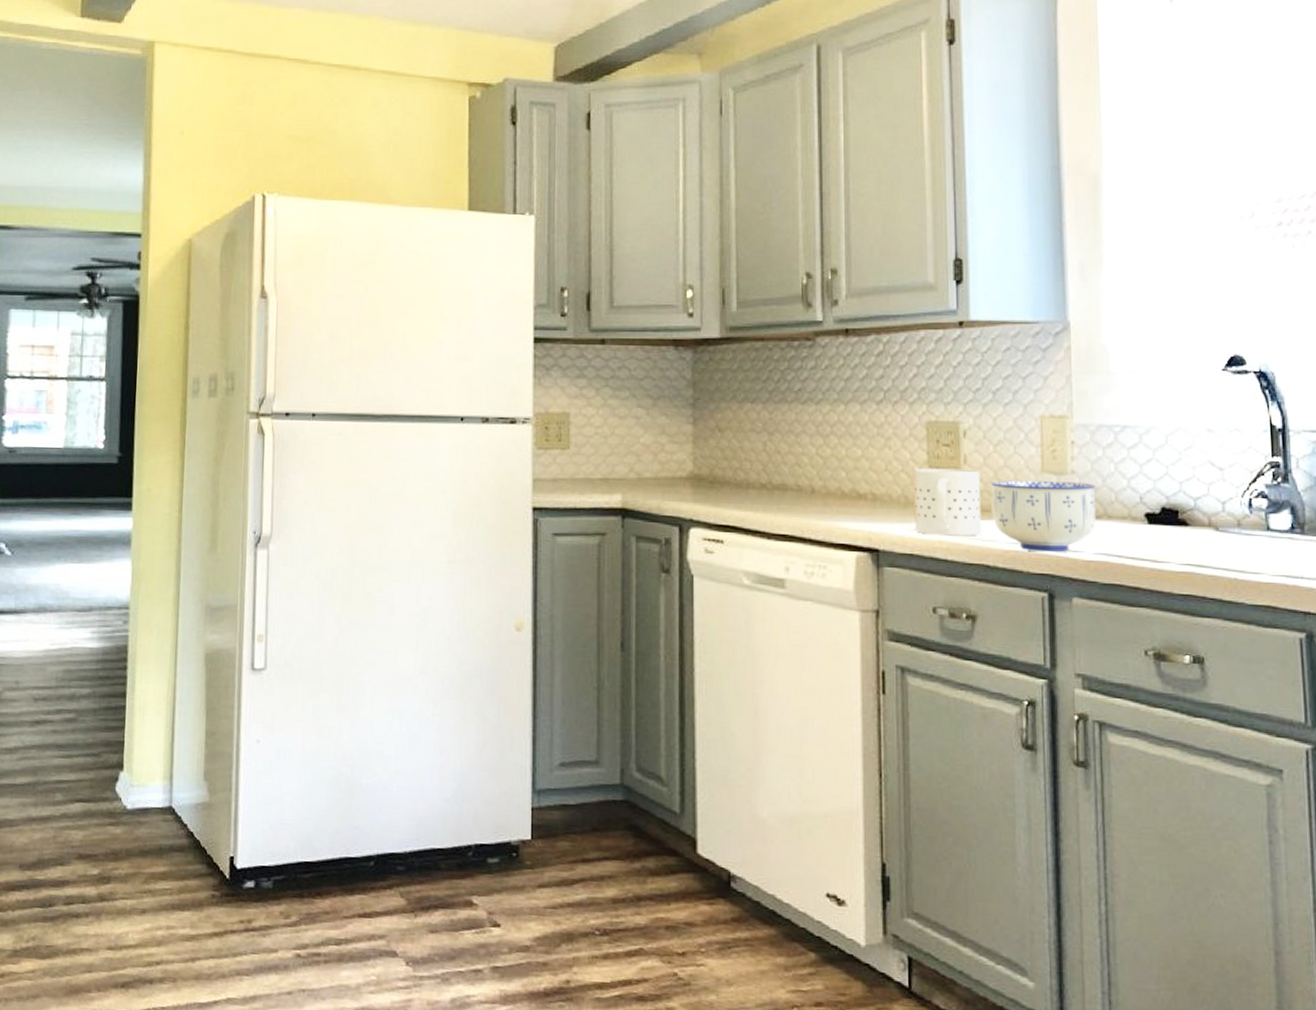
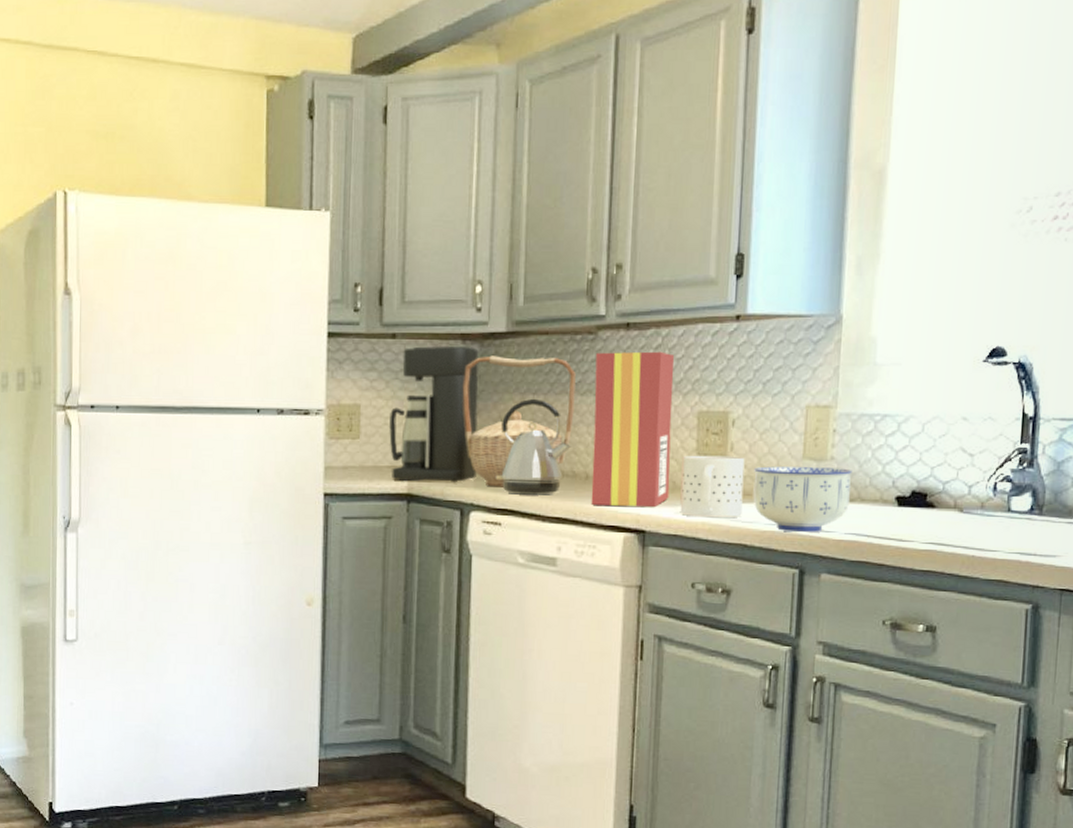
coffee maker: none [601,352,695,496] -> present [389,345,479,482]
basket: none [676,362,795,502] -> present [462,355,576,487]
kettle: none [715,407,794,511] -> present [495,398,571,495]
cereal box: none [815,358,902,523] -> present [591,351,675,507]

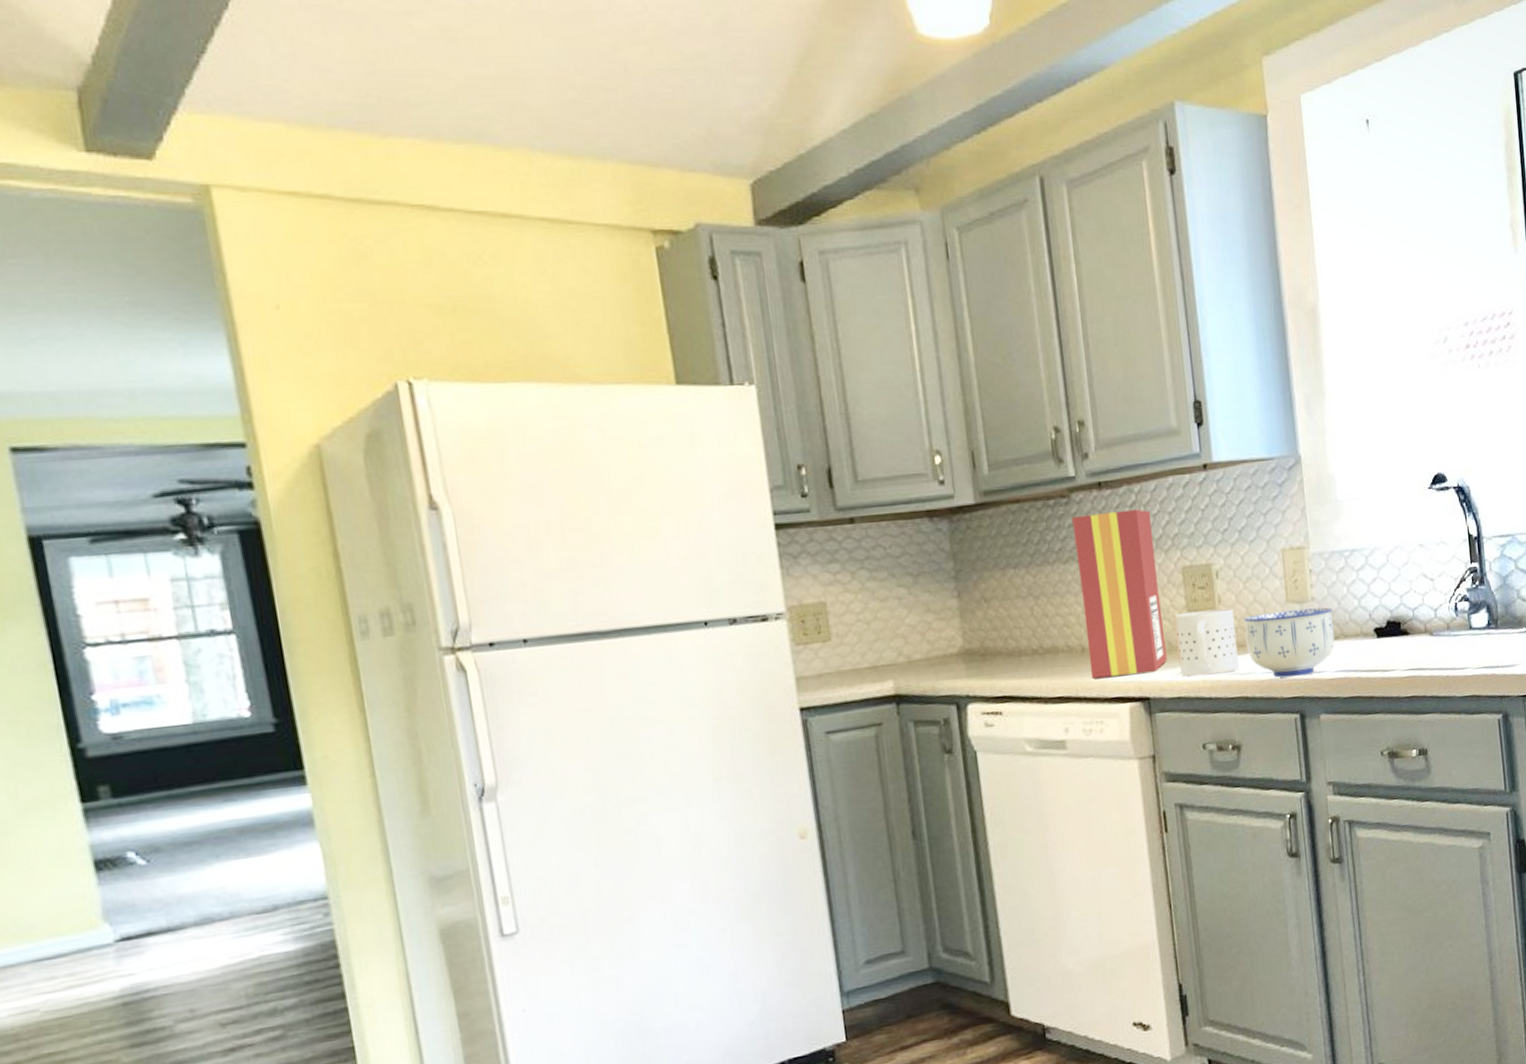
coffee maker: present [389,345,479,482] -> none [861,524,968,682]
basket: present [462,355,576,487] -> none [936,526,1061,675]
kettle: present [495,398,571,495] -> none [985,573,1062,679]

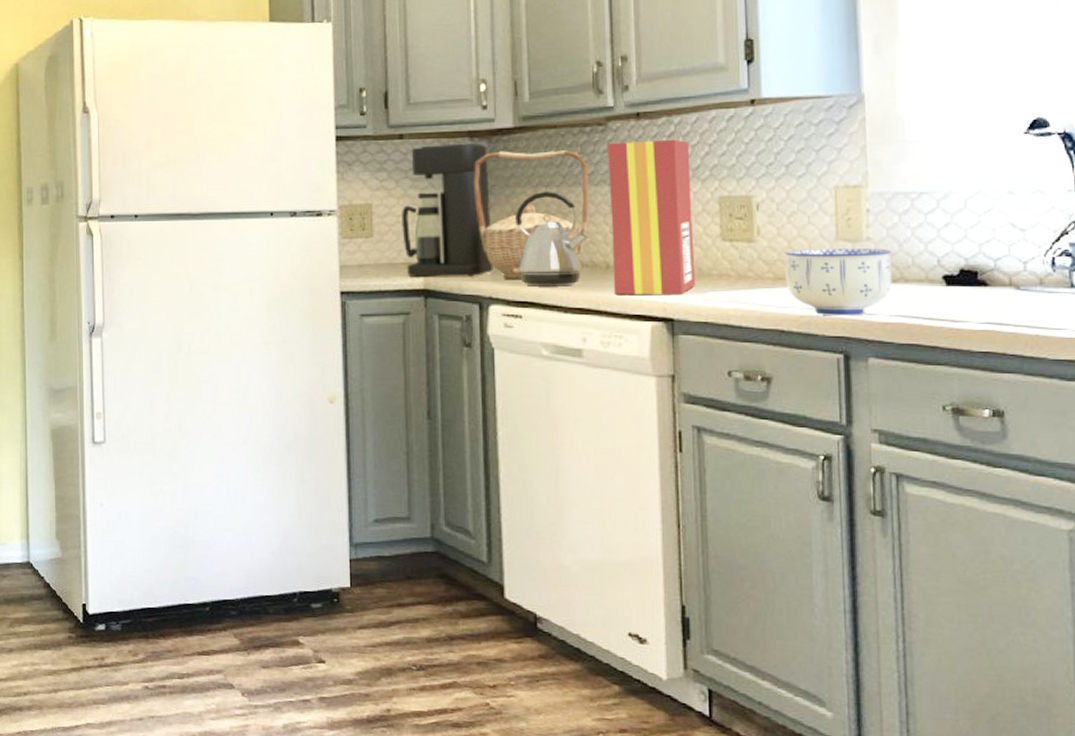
coffee maker: none [861,524,968,682] -> present [402,143,493,277]
basket: none [936,526,1061,675] -> present [473,150,589,280]
kettle: none [985,573,1062,679] -> present [513,191,589,287]
mug: present [1173,608,1239,677] -> none [705,240,776,304]

